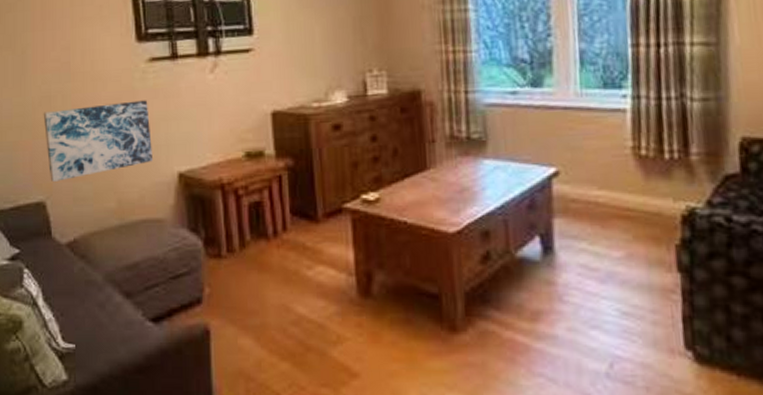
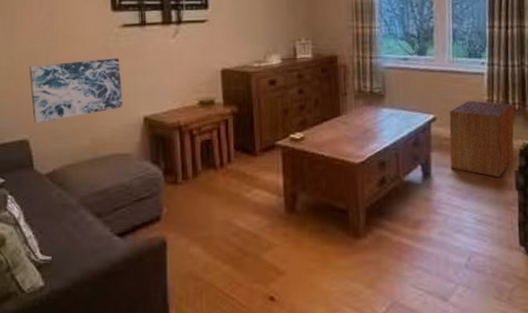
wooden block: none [578,147,674,254] -> present [449,100,514,178]

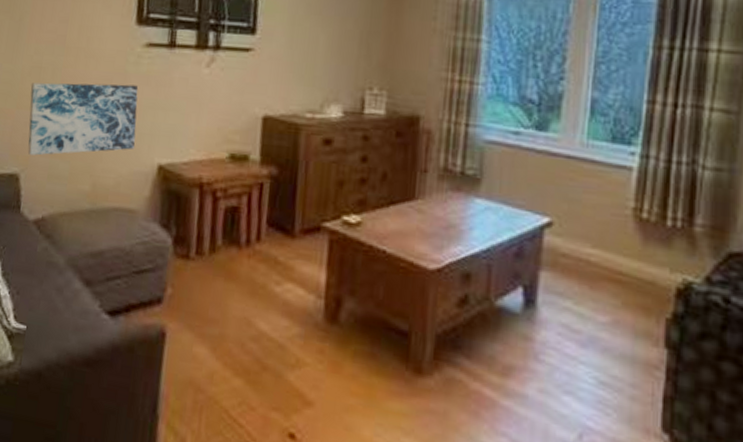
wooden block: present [449,100,514,178] -> none [566,204,675,325]

